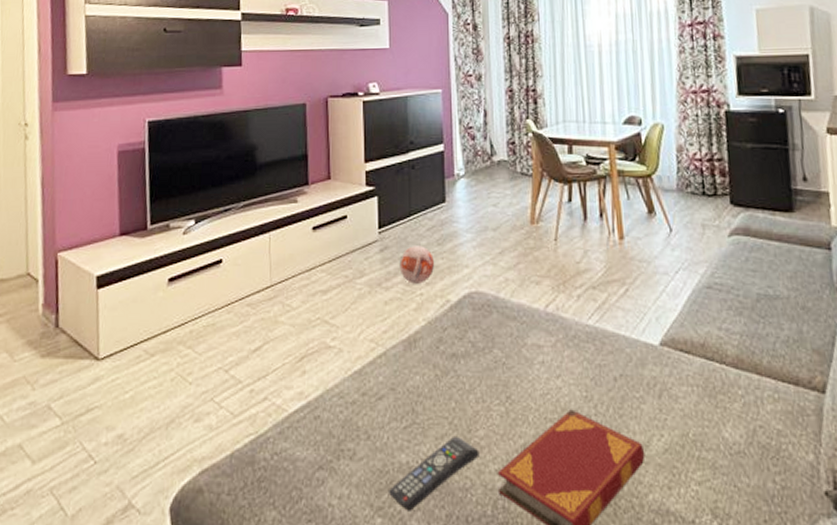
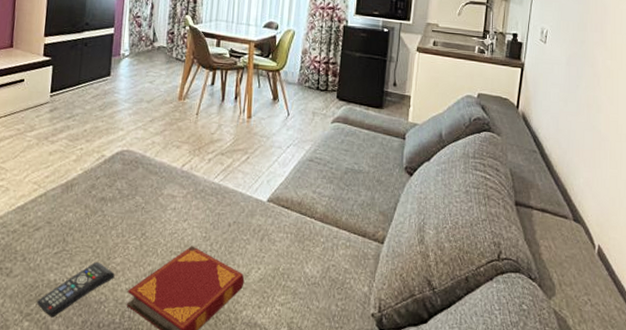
ball: present [399,246,435,284] -> none [65,109,96,140]

